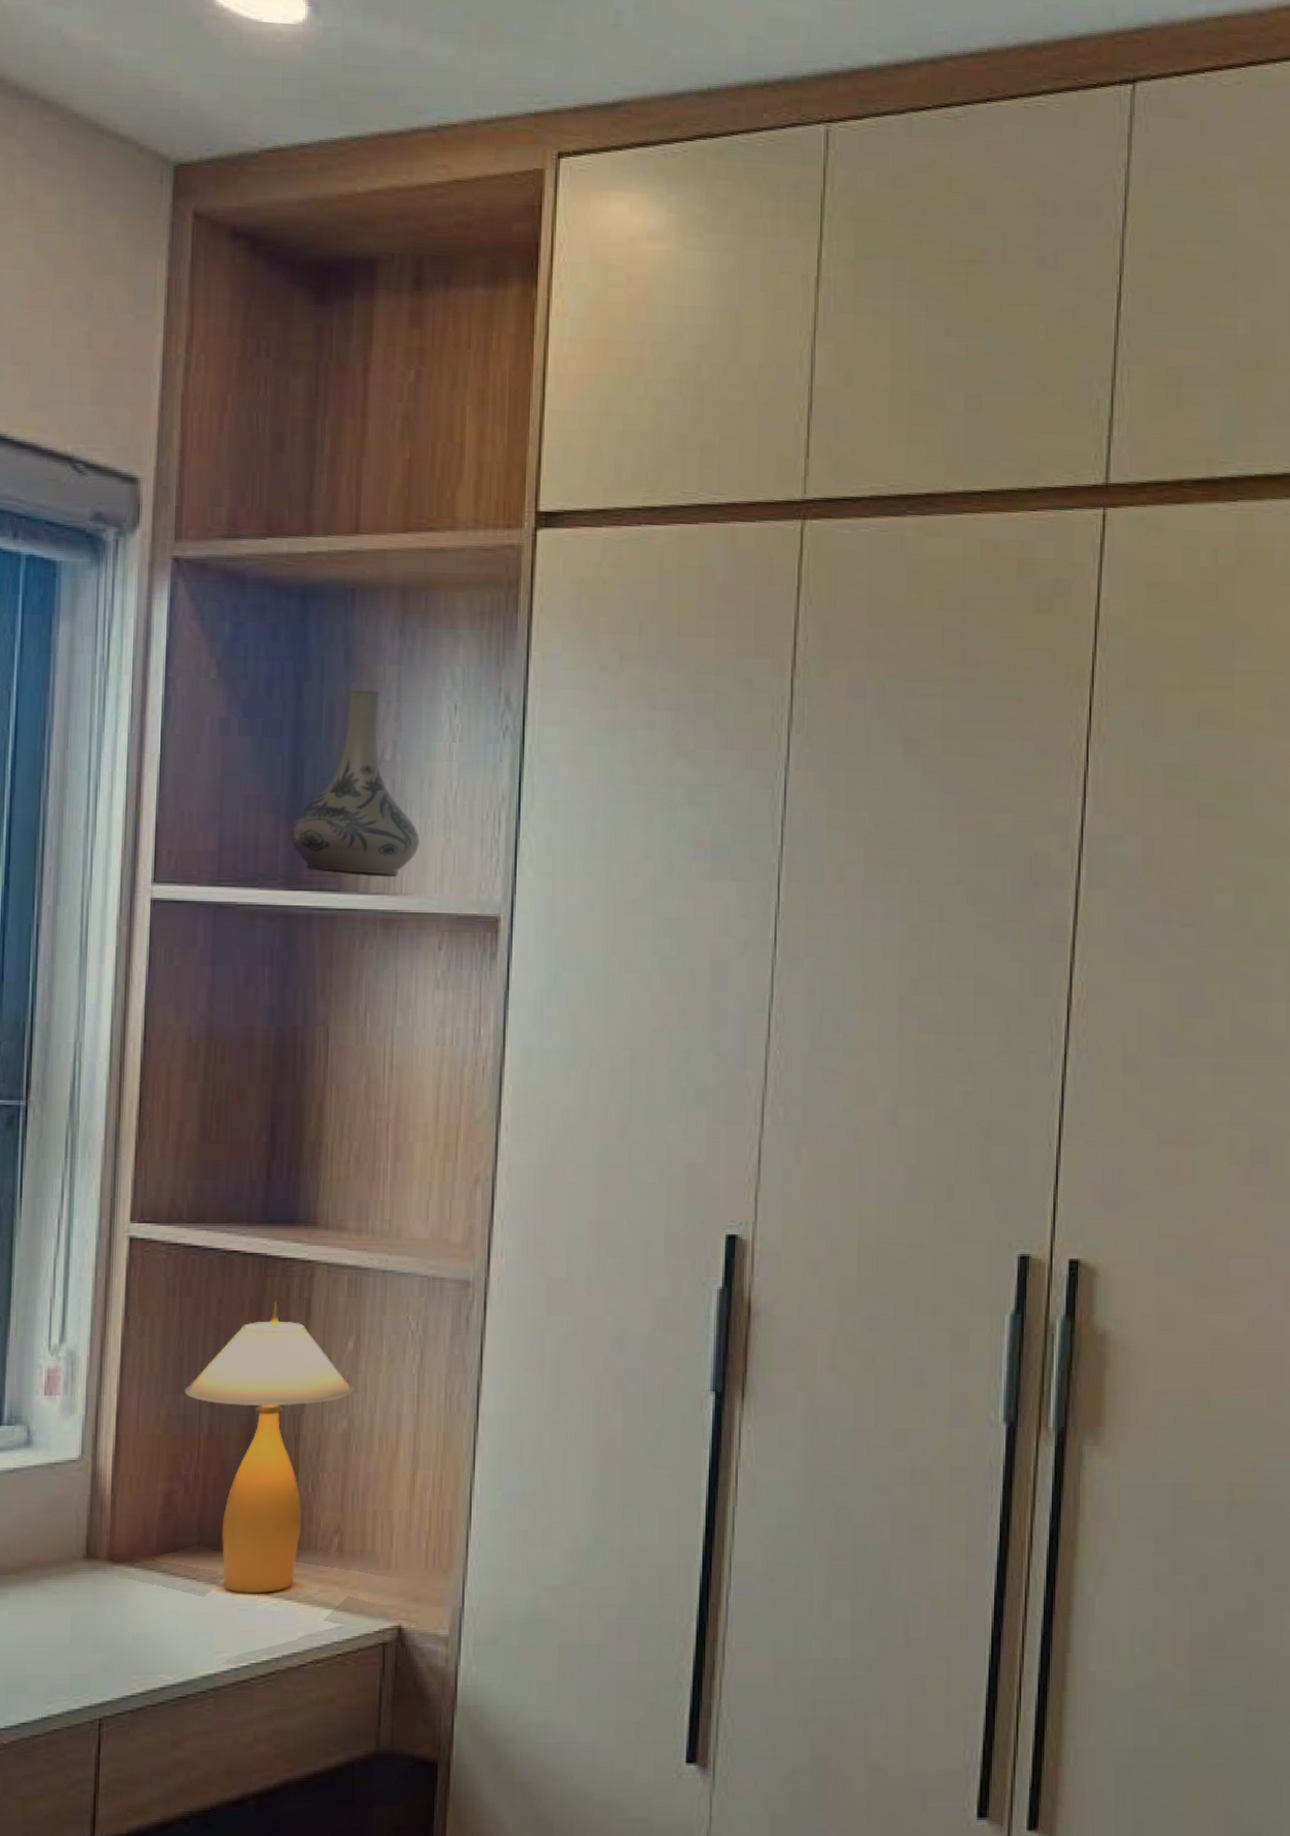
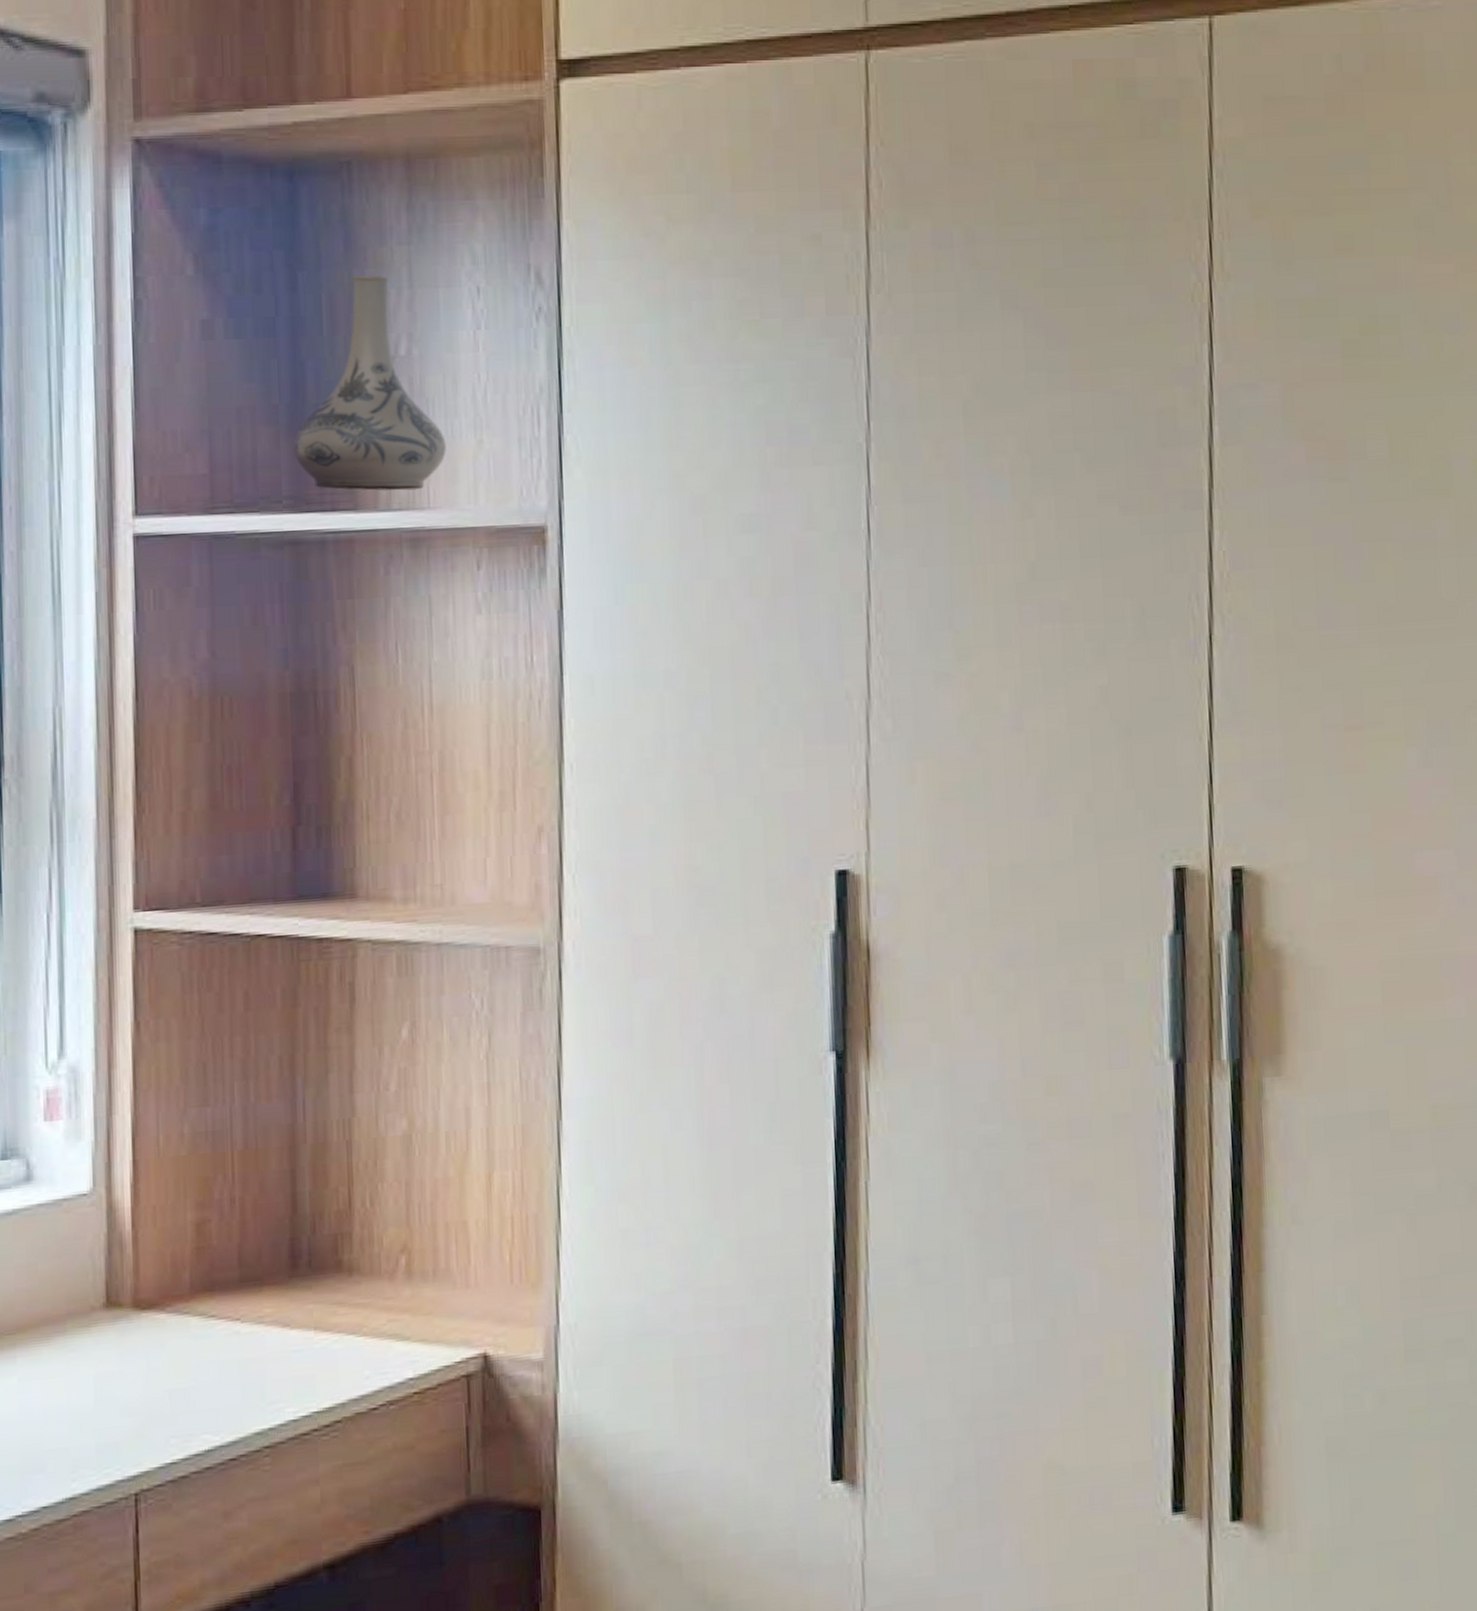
table lamp: present [185,1301,354,1593] -> none [211,989,413,1332]

